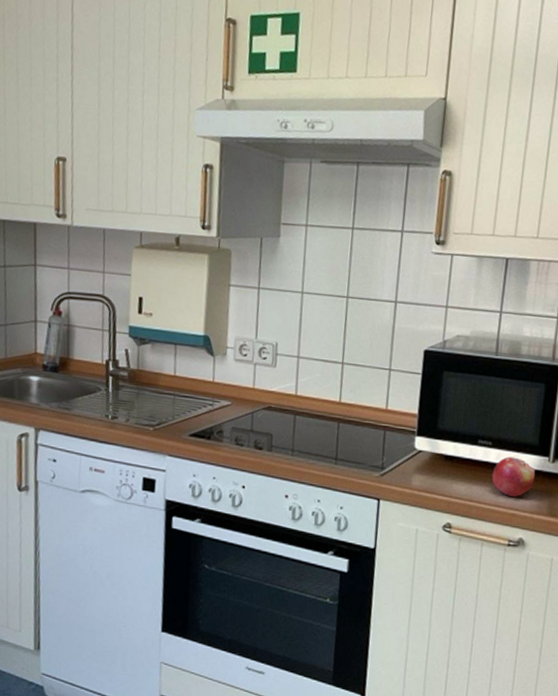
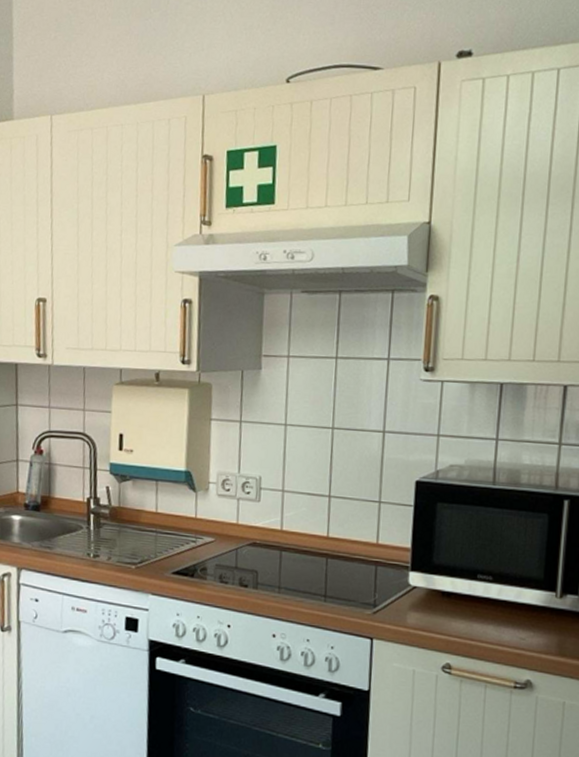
fruit: present [492,456,535,498] -> none [493,592,541,636]

